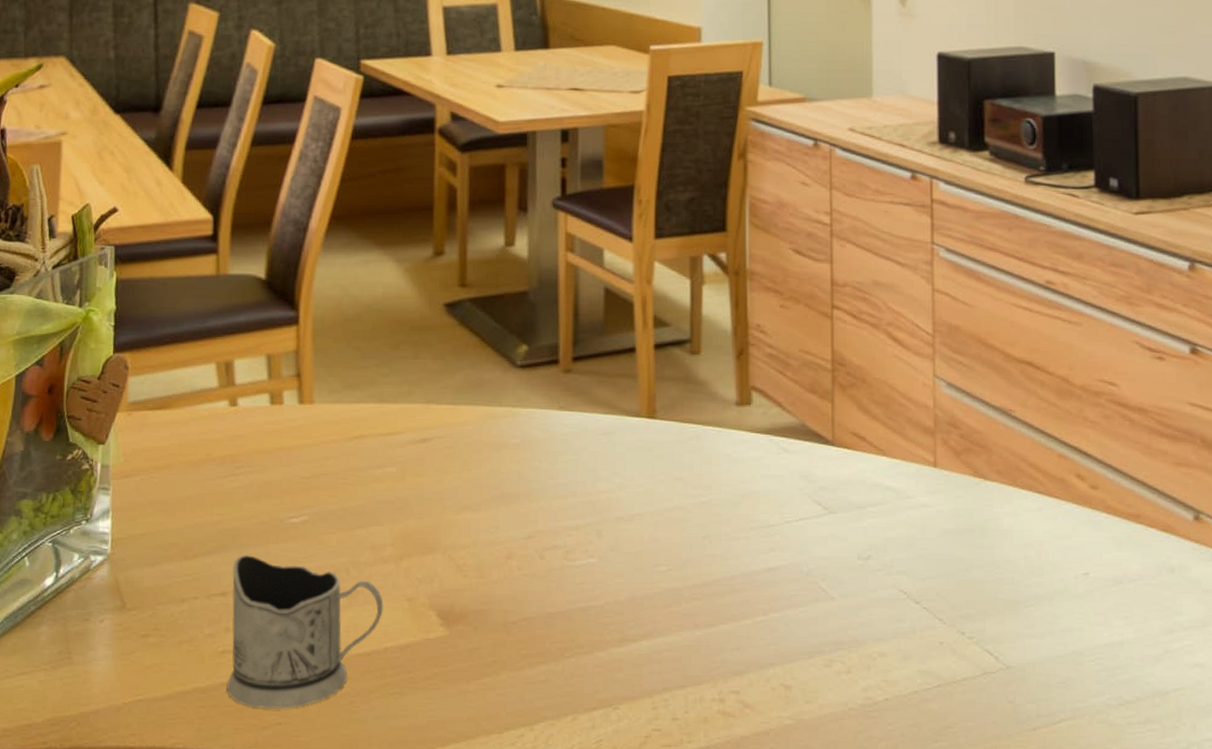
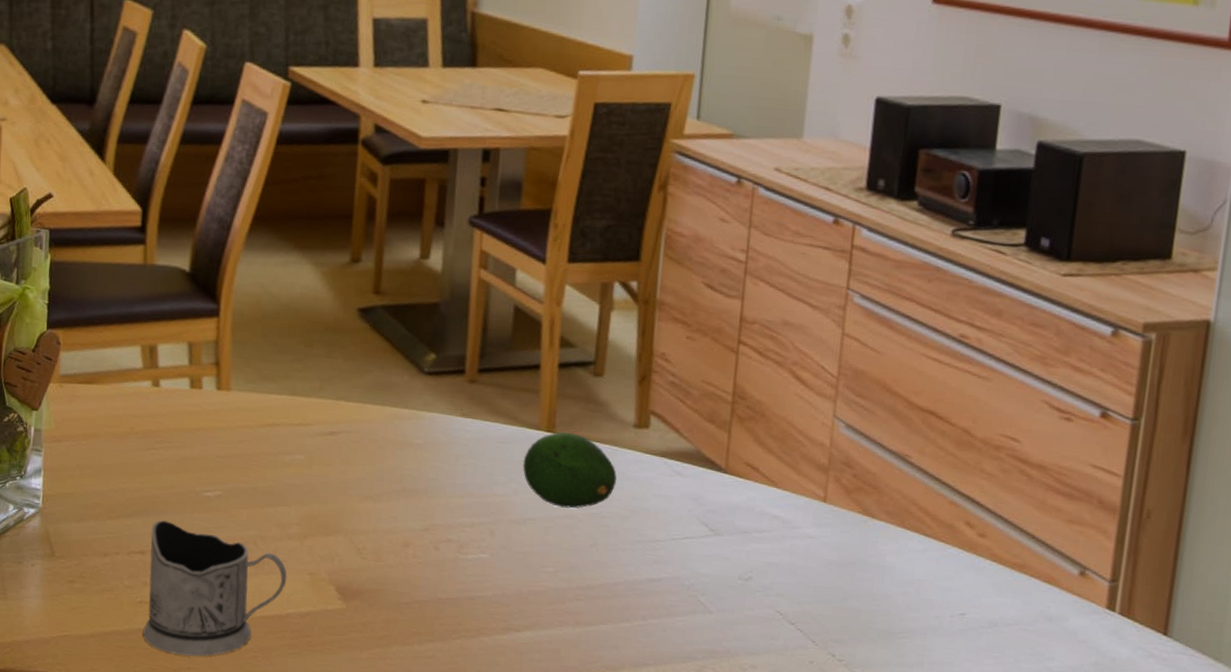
fruit: none [626,417,724,499] -> present [522,432,617,509]

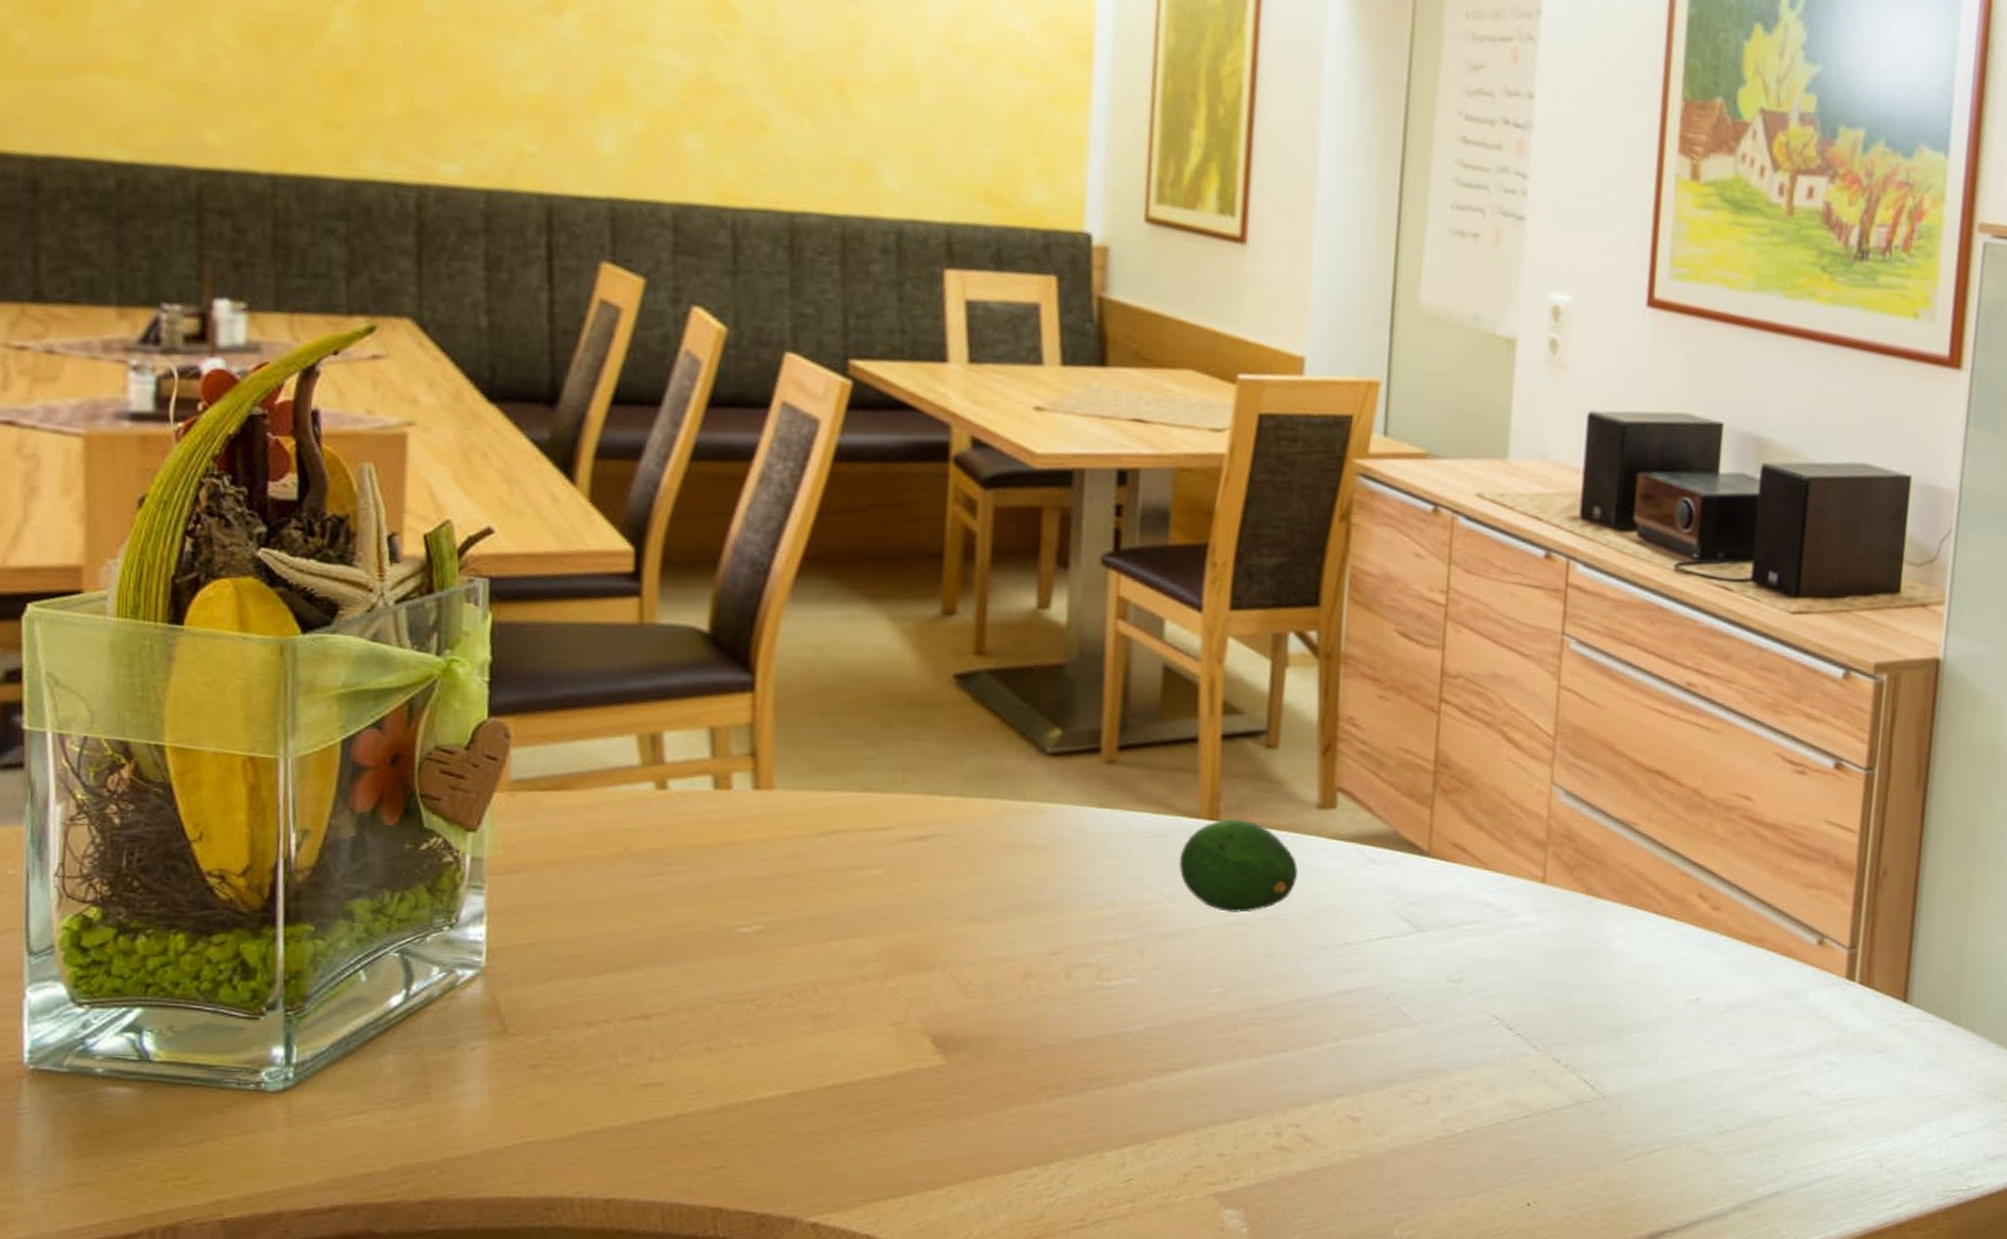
tea glass holder: present [143,519,287,657] -> none [649,969,862,1152]

